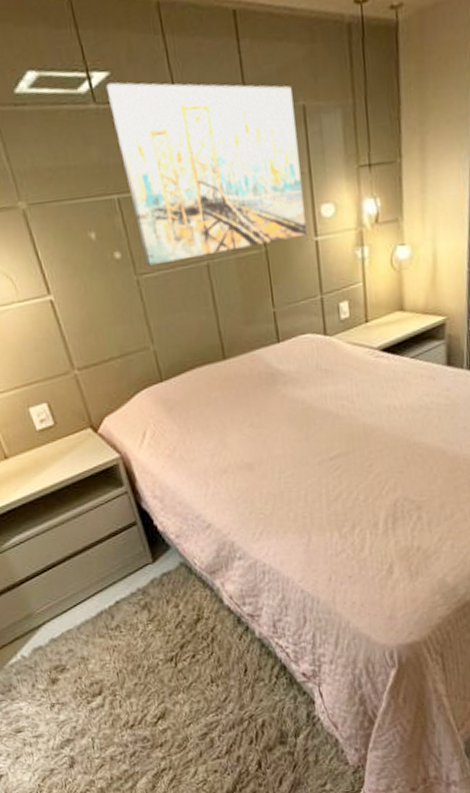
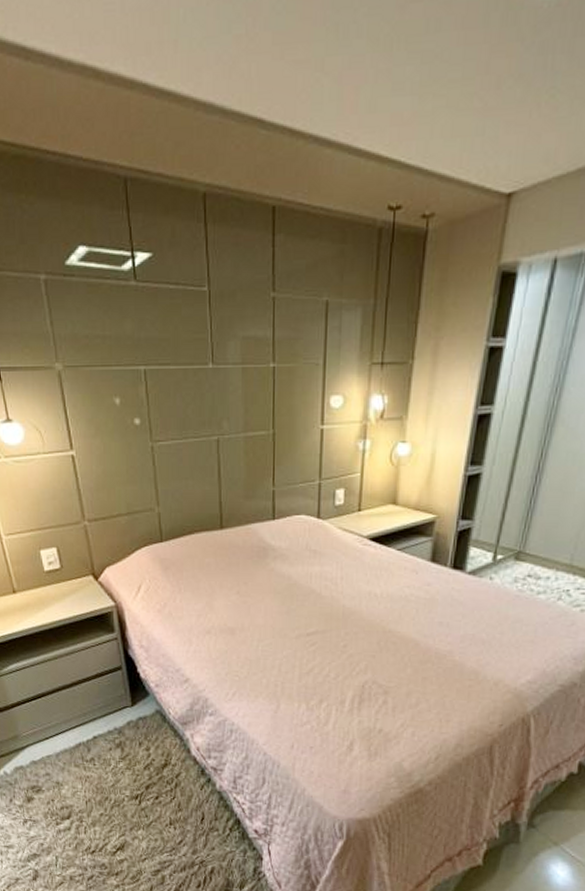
wall art: present [106,82,306,266] -> none [147,264,318,434]

